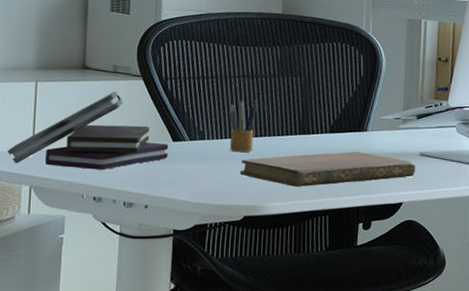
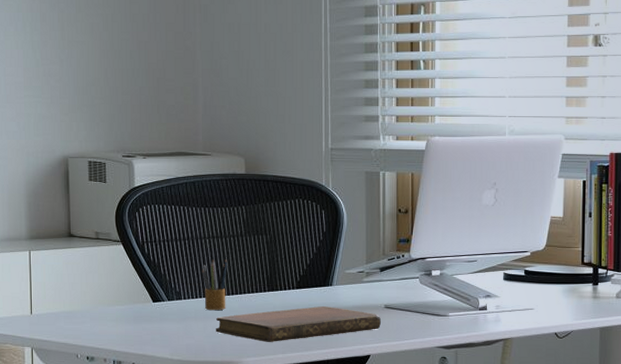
book: present [8,91,169,170] -> none [10,256,150,331]

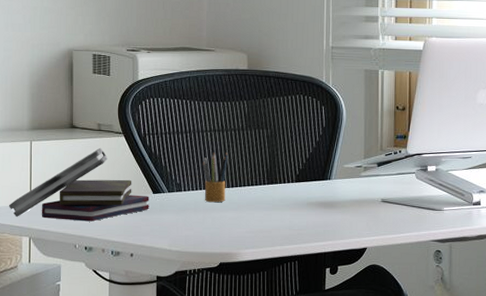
book: none [10,256,150,331] -> present [9,147,150,222]
notebook: present [215,306,381,342] -> none [214,200,378,234]

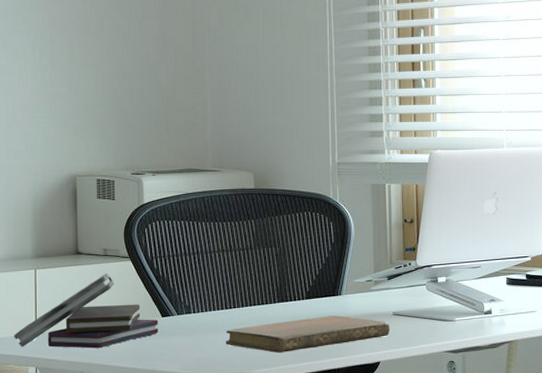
pencil box: present [202,151,228,202] -> none [211,271,237,323]
notebook: none [214,200,378,234] -> present [225,315,390,353]

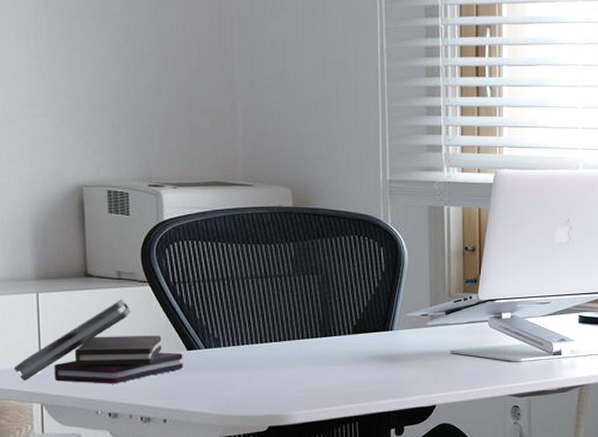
notebook: present [225,315,390,353] -> none [260,353,447,393]

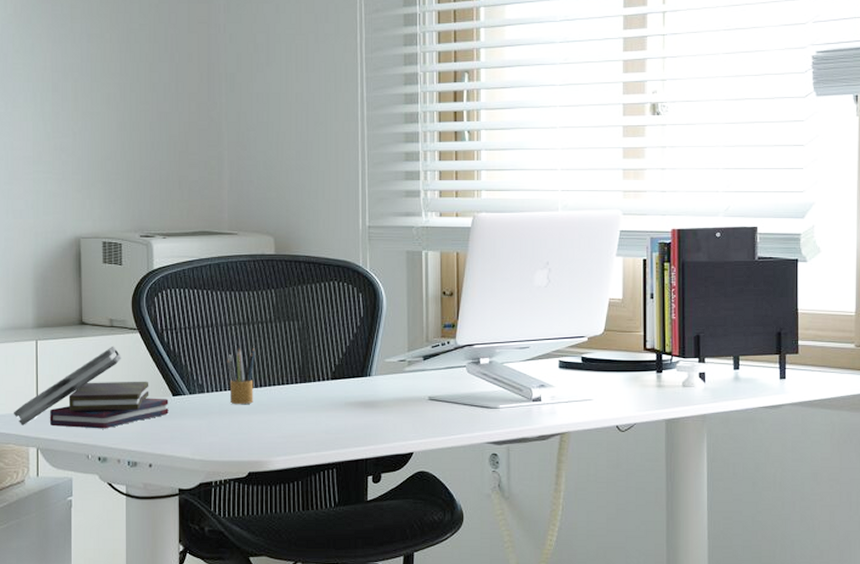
pencil box: none [244,301,273,358] -> present [227,347,255,404]

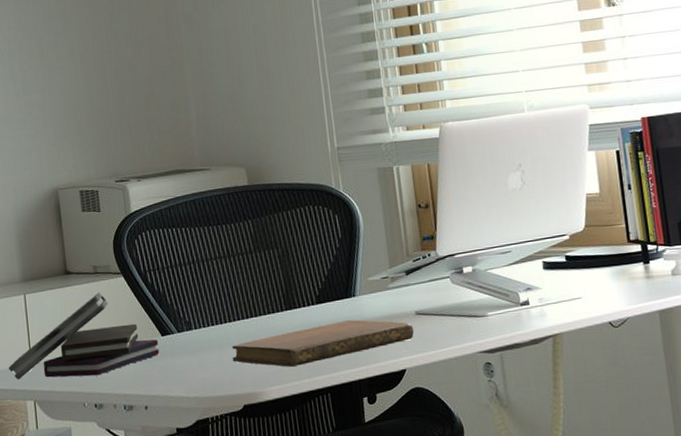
pencil box: present [227,347,255,404] -> none [211,279,242,338]
notebook: none [242,399,425,439] -> present [232,319,414,367]

